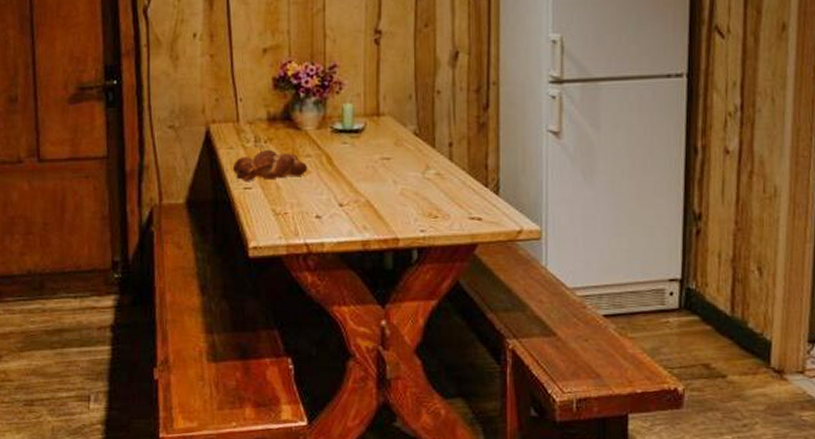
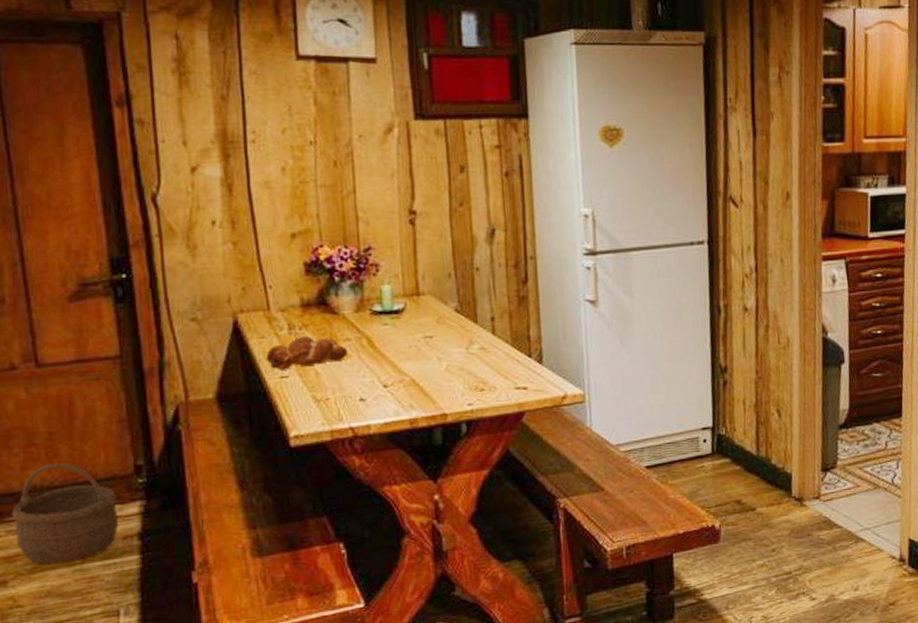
wicker basket: none [9,252,96,345] -> present [11,462,119,565]

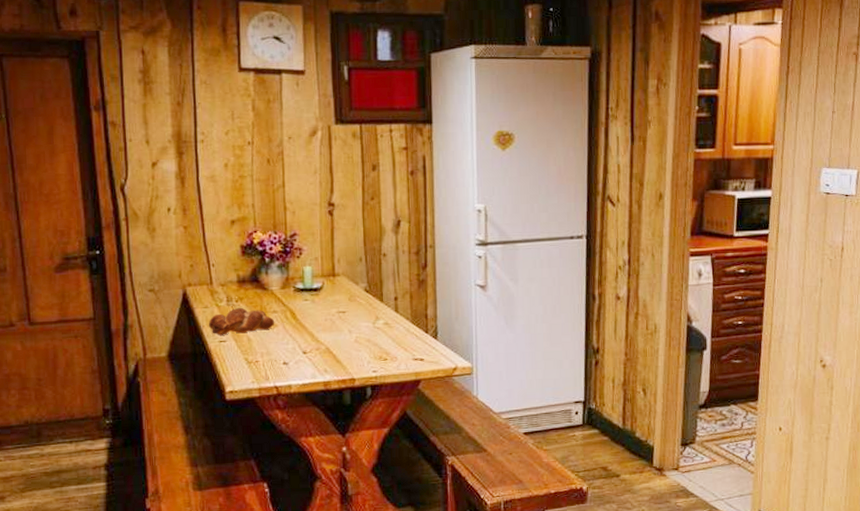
wicker basket: present [11,462,119,565] -> none [8,404,90,486]

